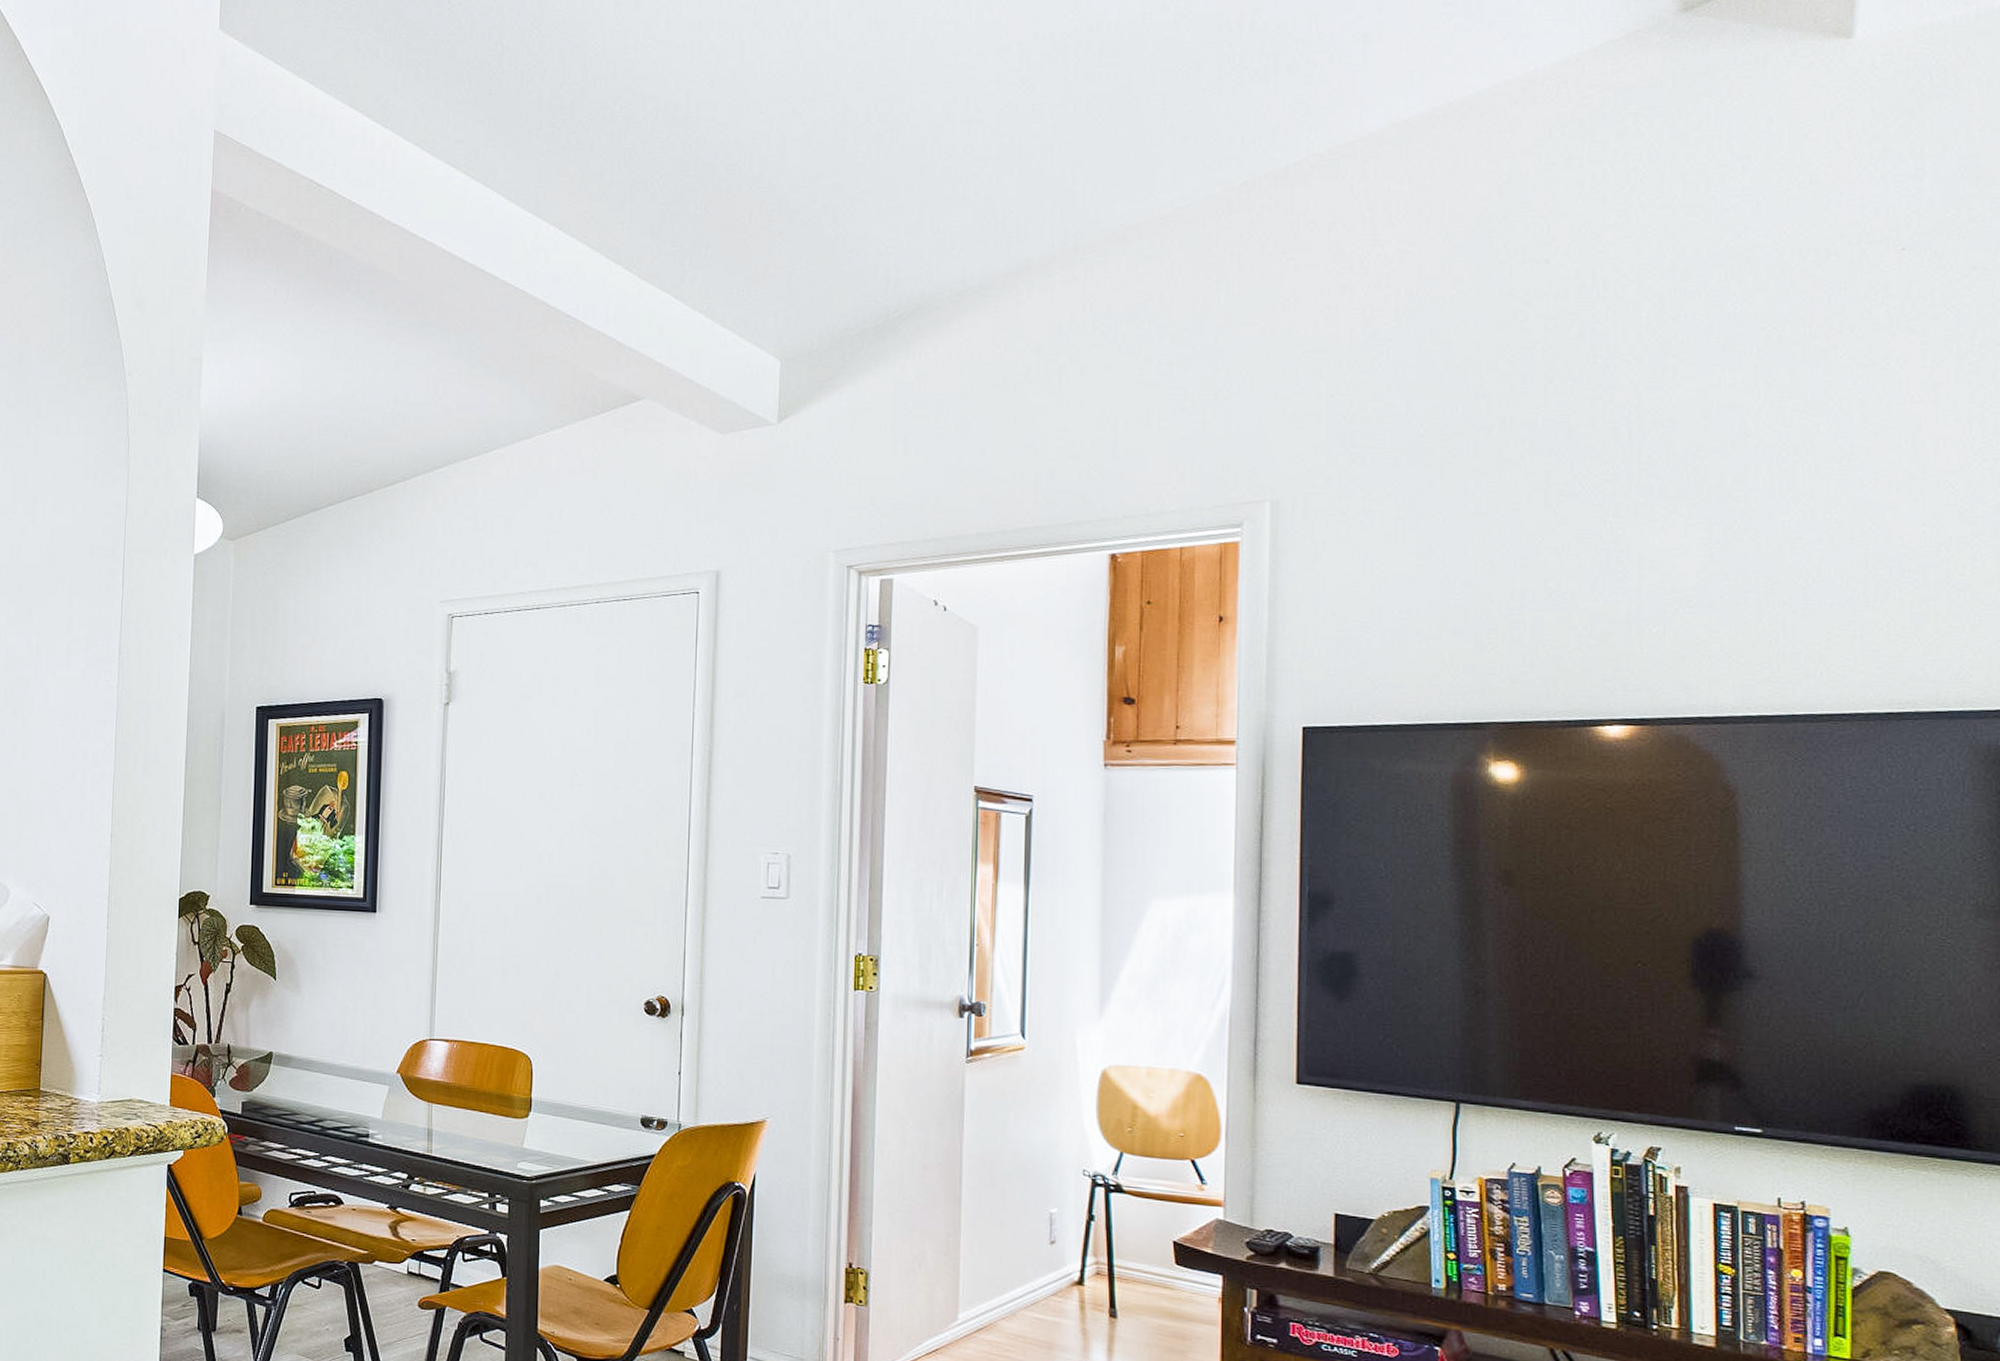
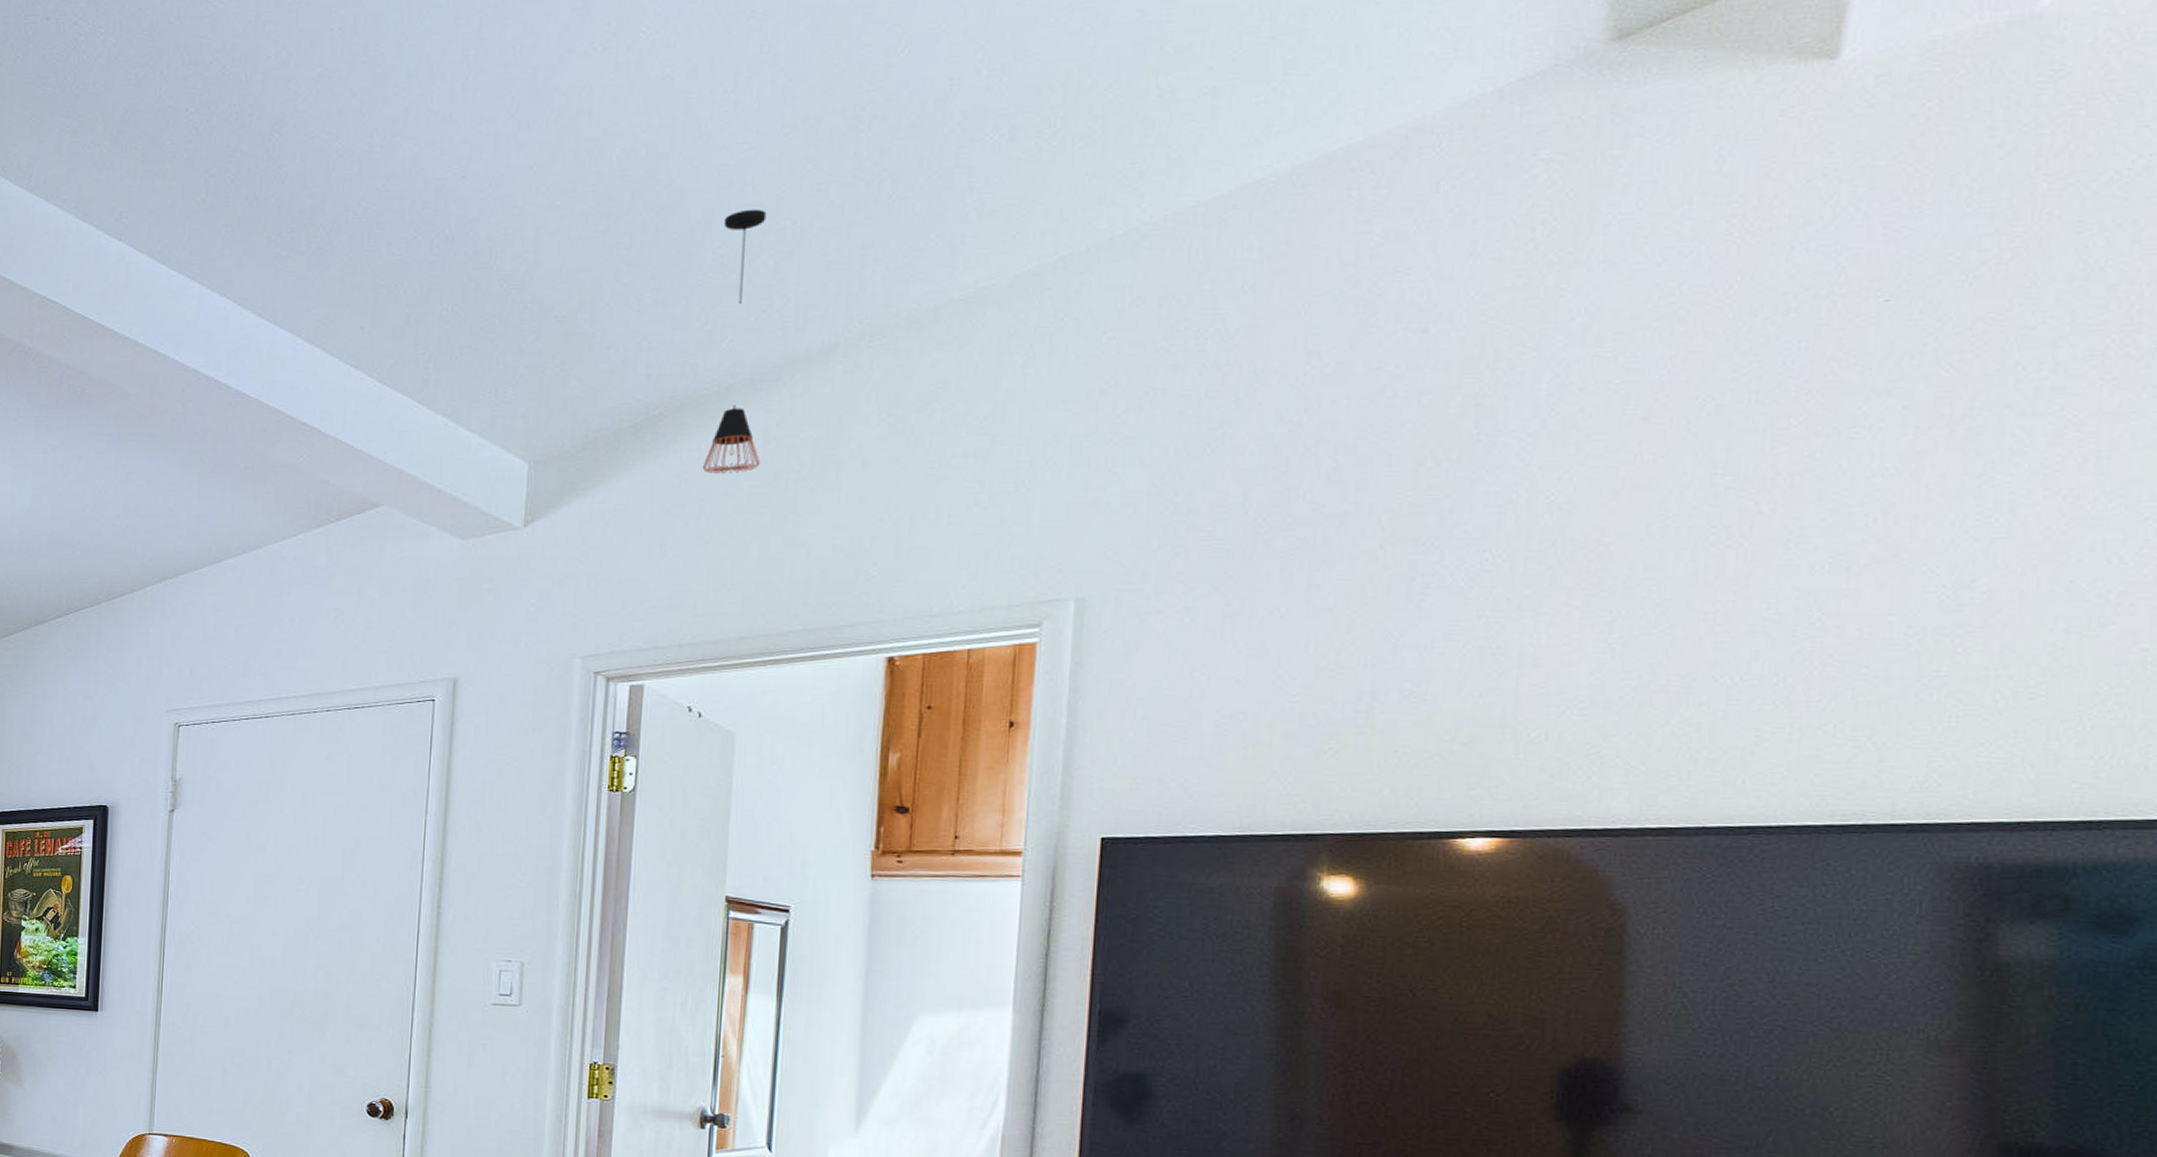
pendant light: none [939,125,991,376] -> present [702,209,767,475]

